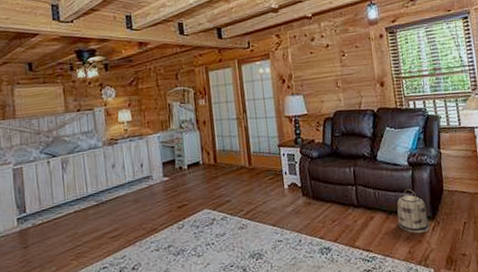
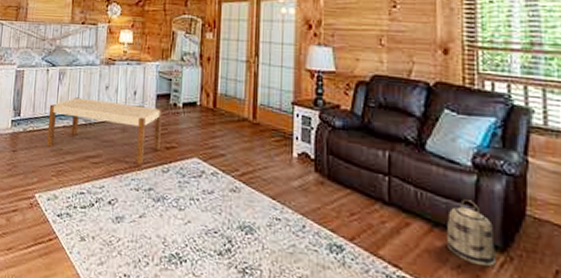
bench: none [56,174,173,234] -> present [46,97,162,165]

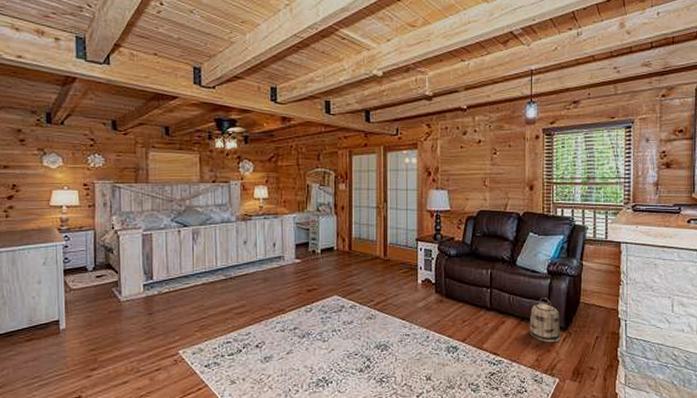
bench: present [46,97,162,165] -> none [185,254,302,308]

